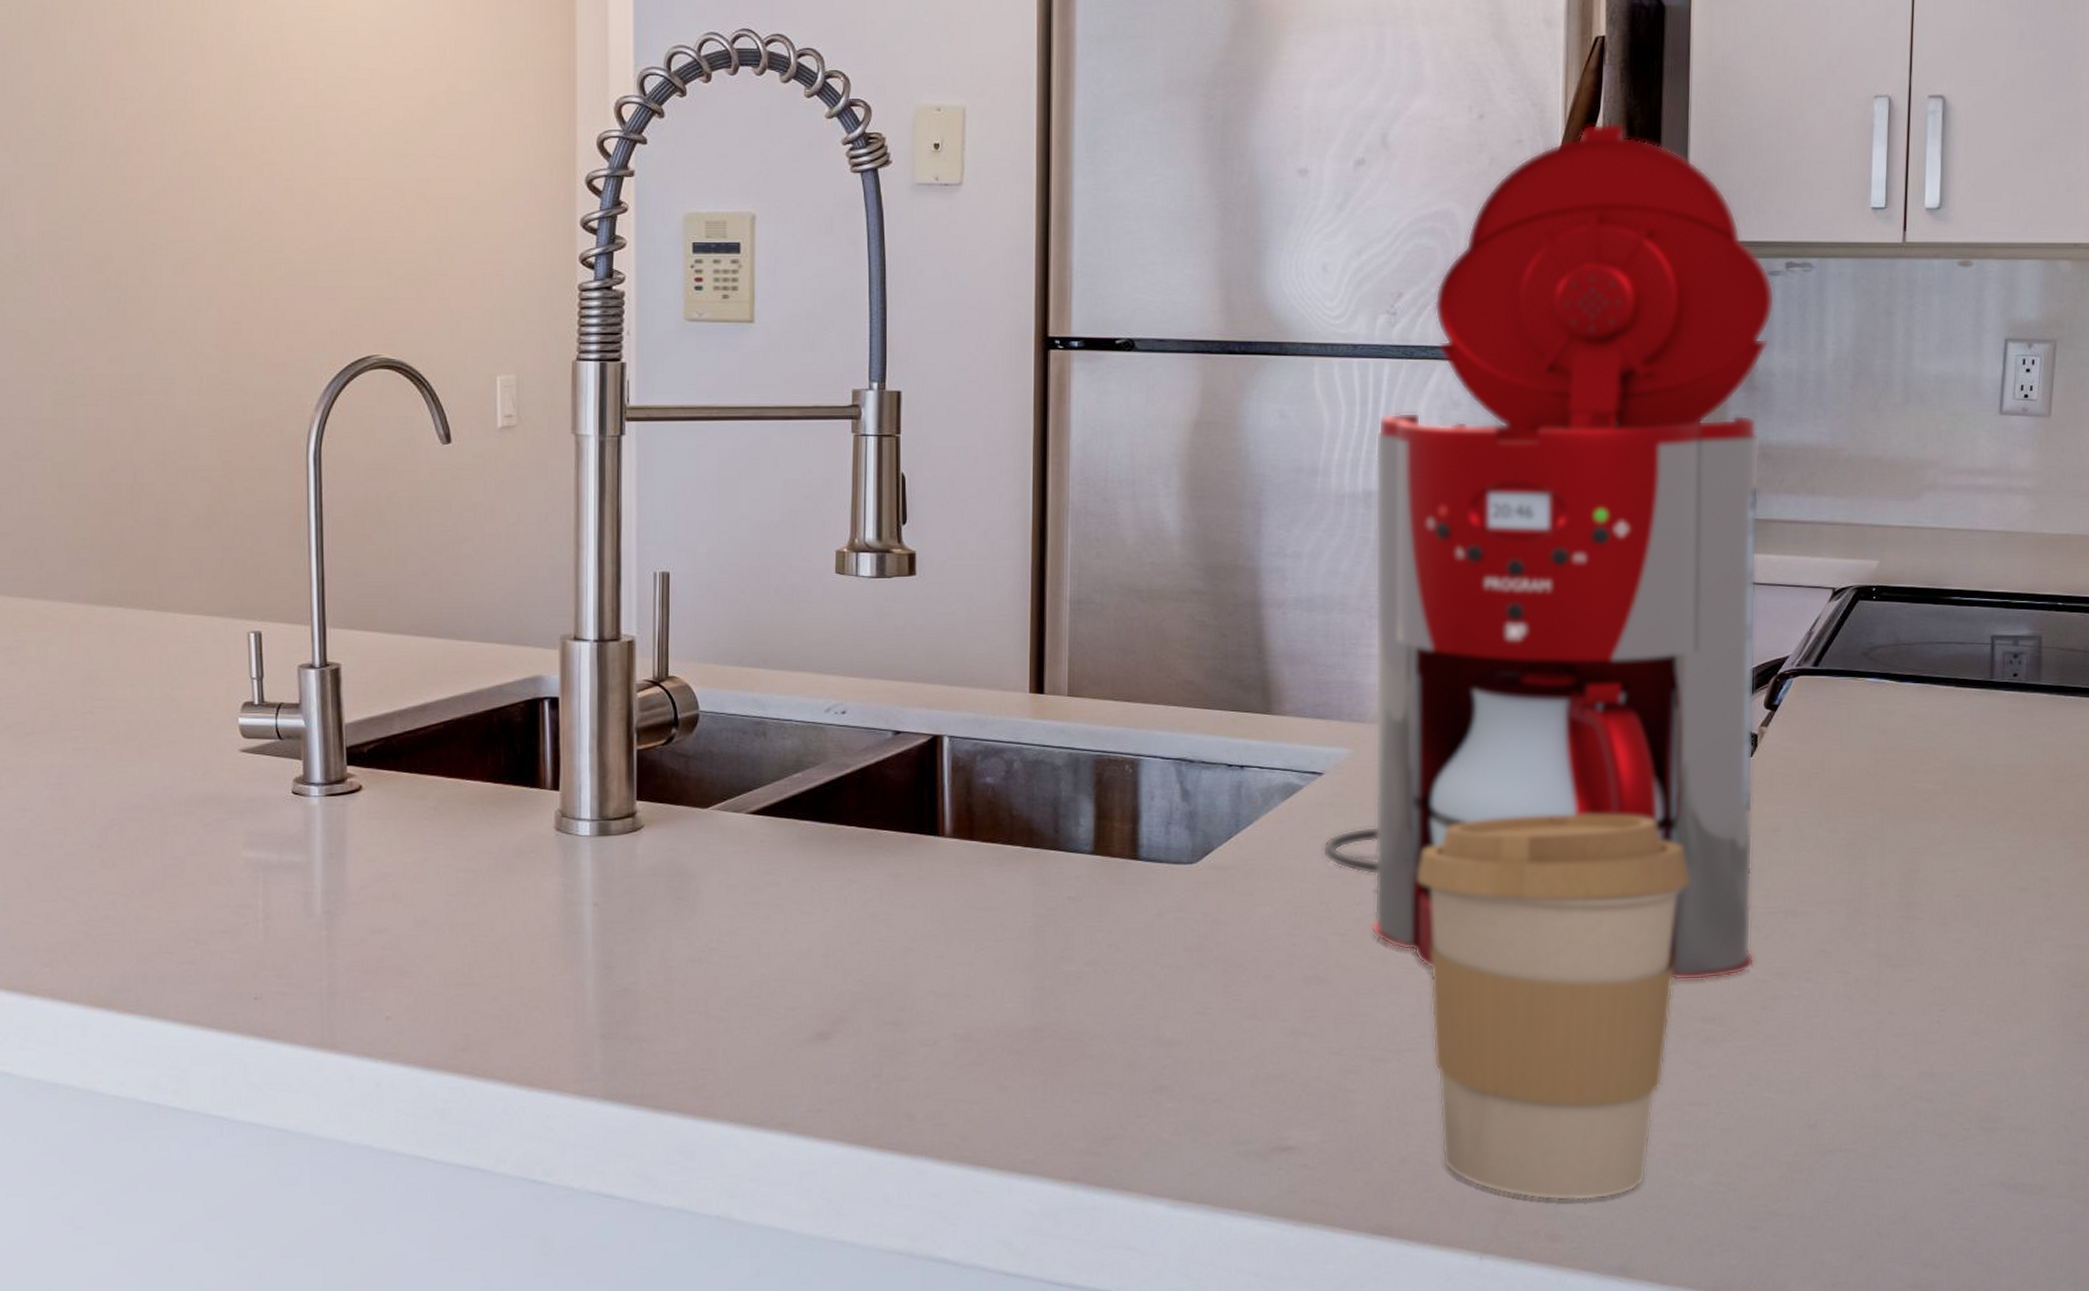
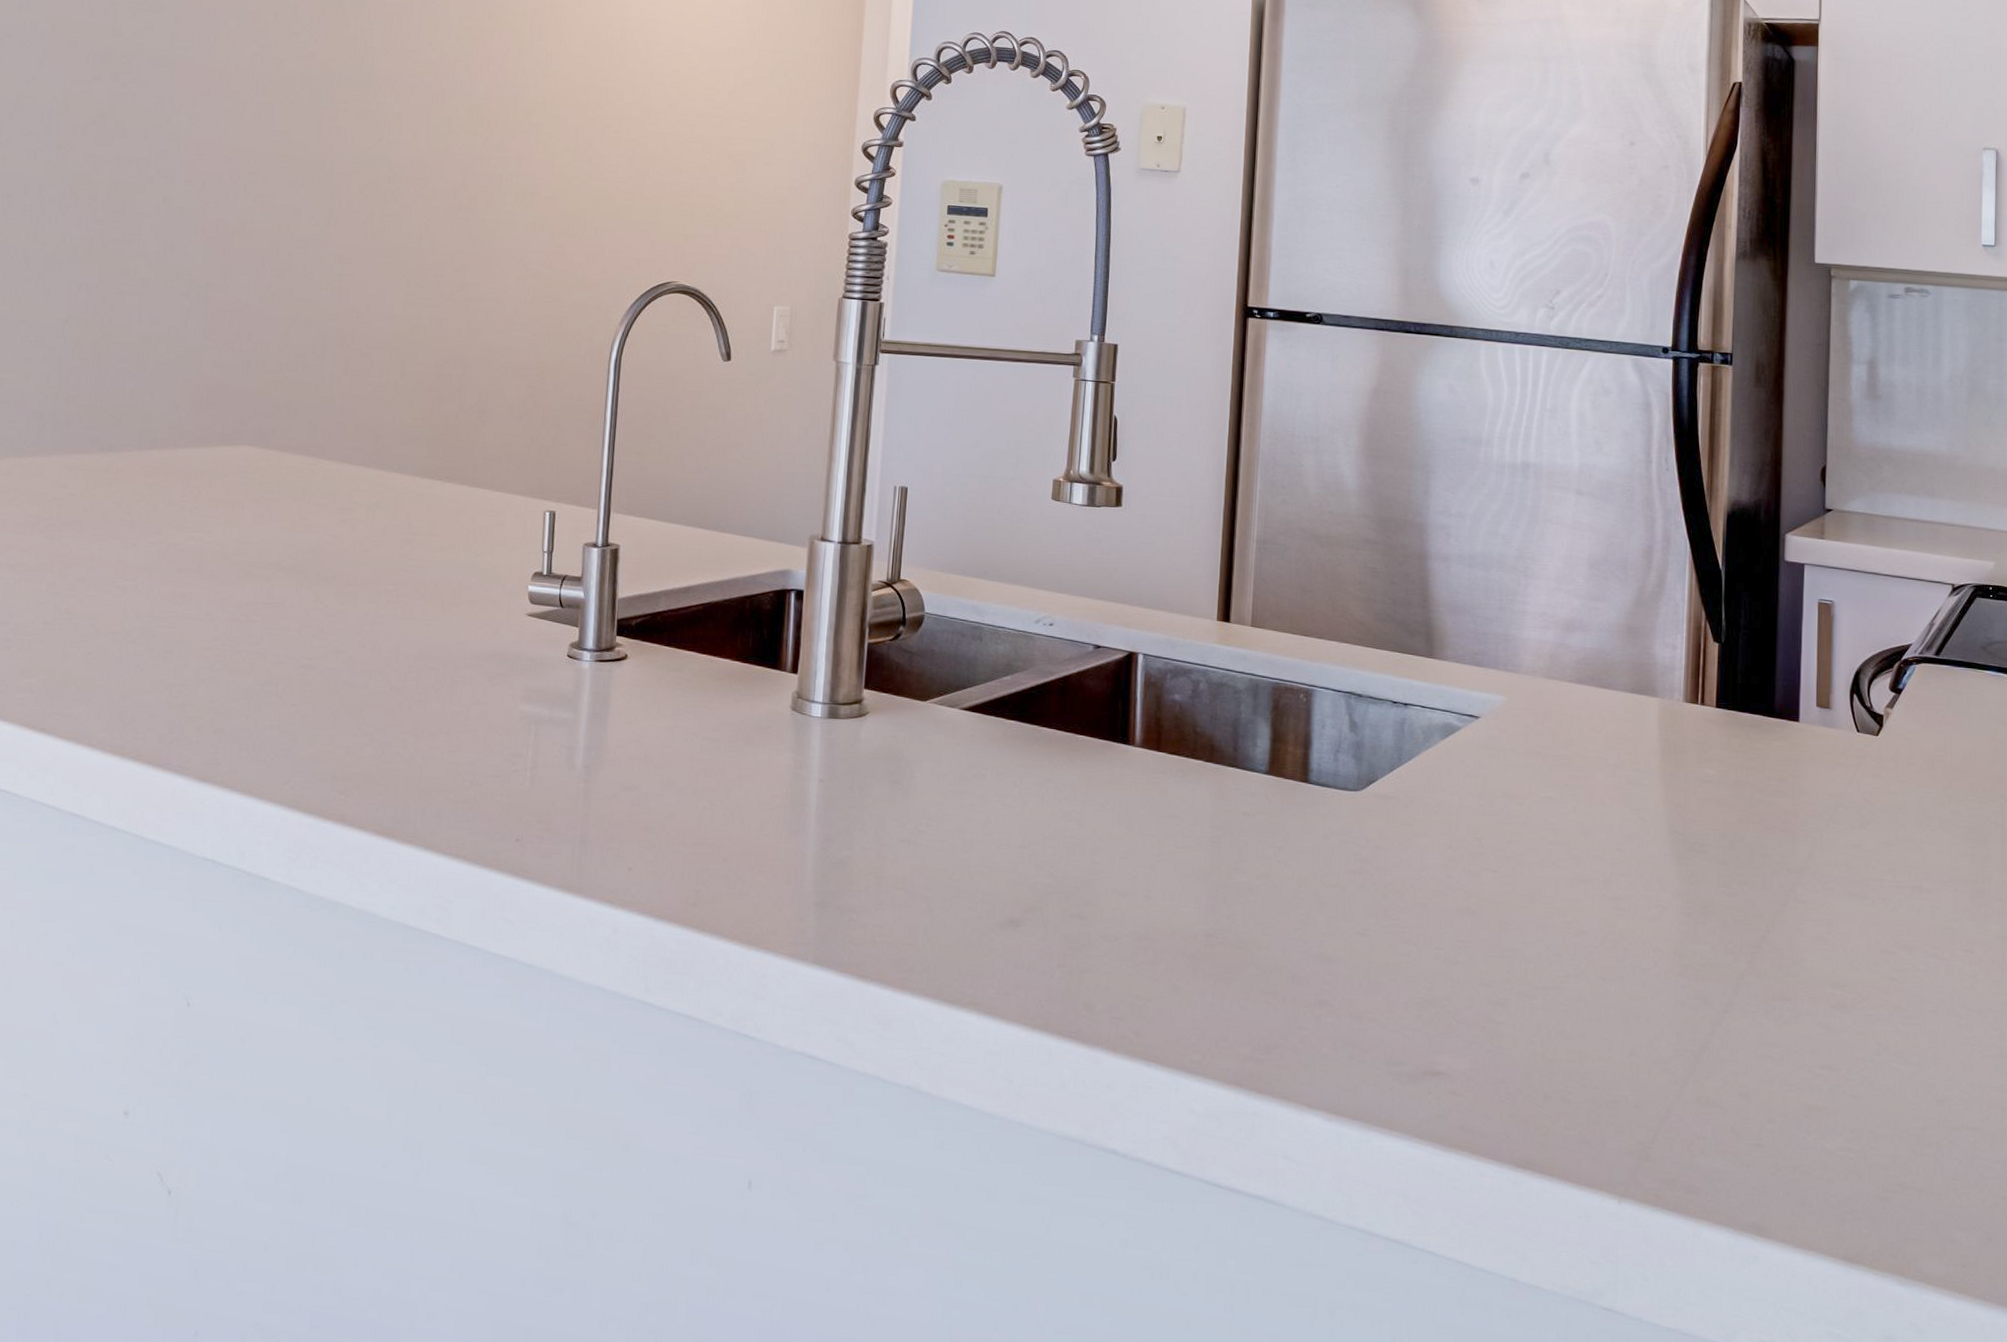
coffee maker: present [1322,123,1775,981] -> none [1477,156,1895,946]
coffee cup: present [1417,814,1690,1201] -> none [1564,773,1820,1154]

